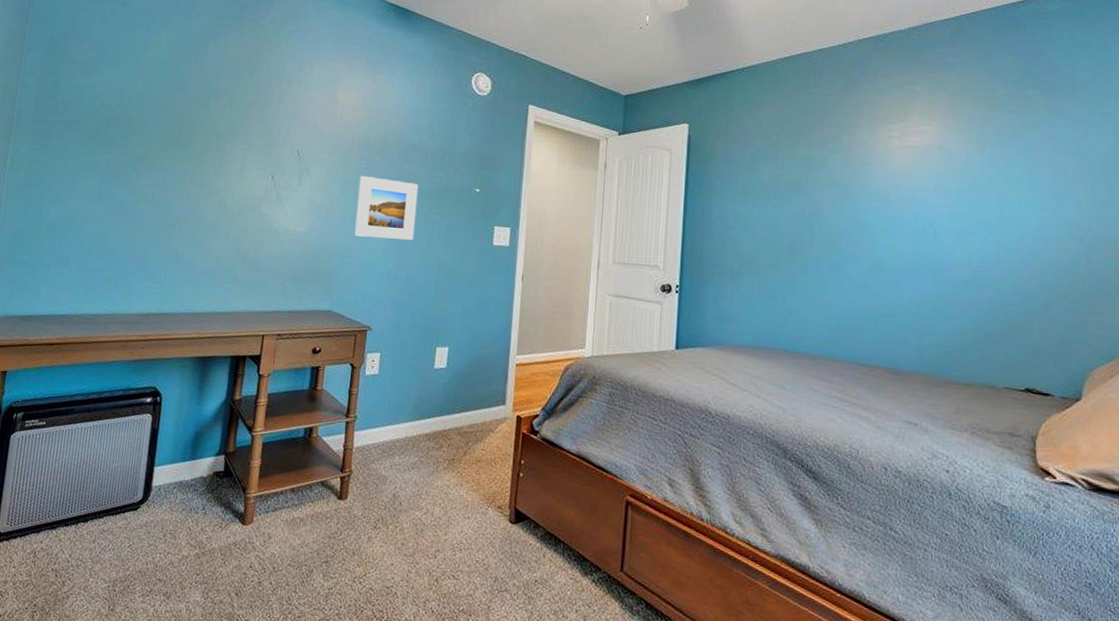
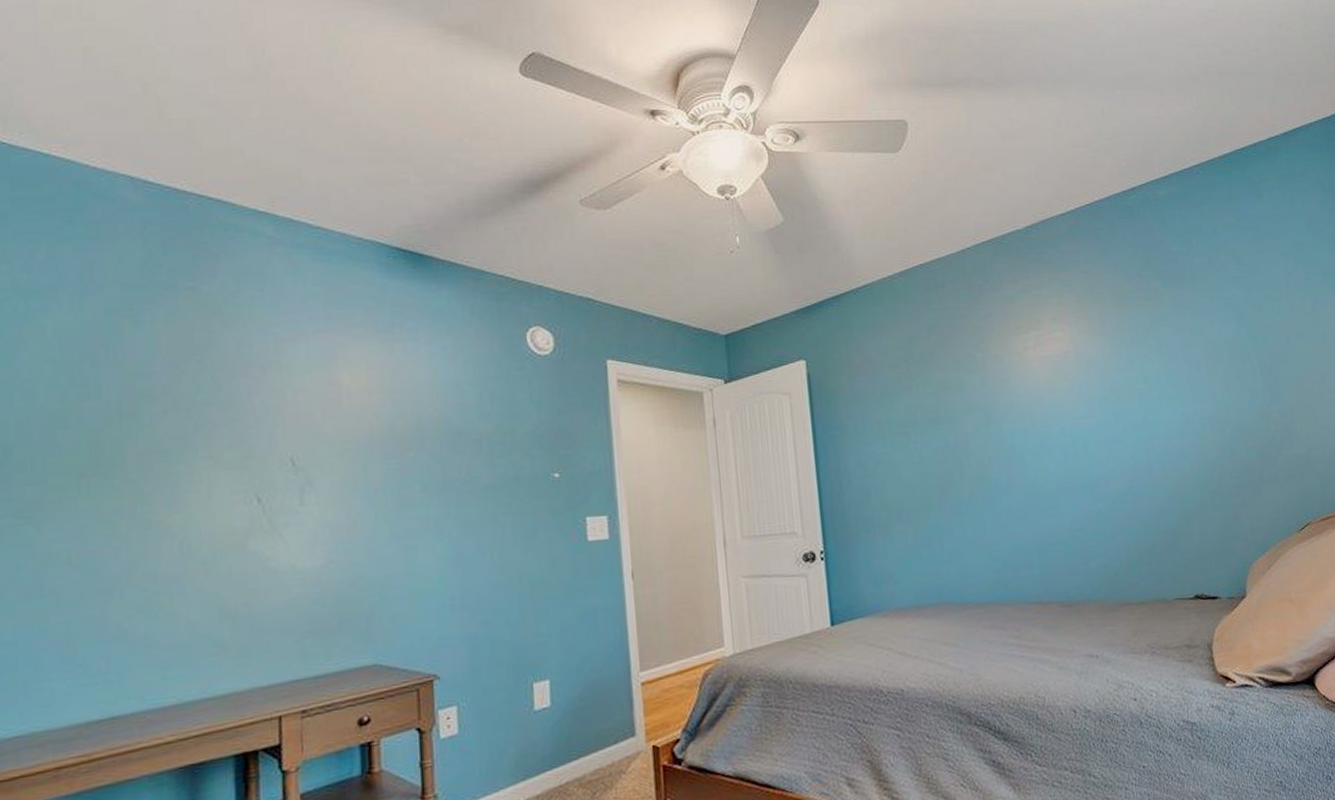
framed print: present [354,175,419,240] -> none [390,478,480,560]

